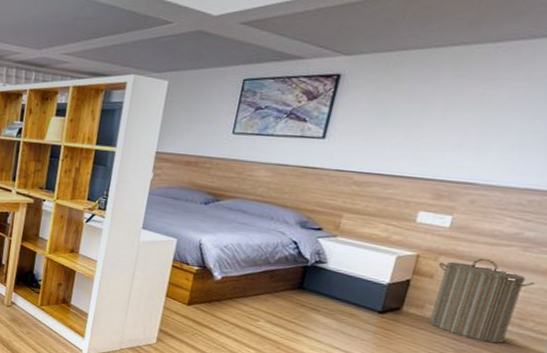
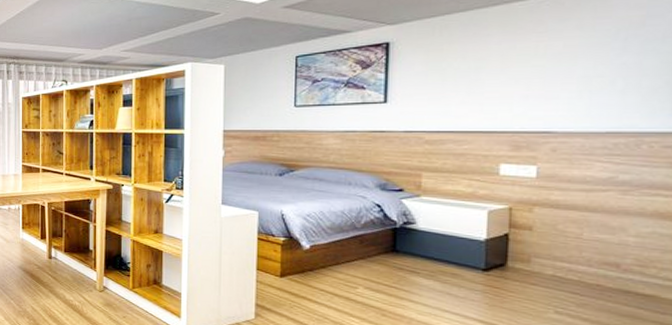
laundry hamper: present [429,259,535,344] -> none [534,206,645,294]

